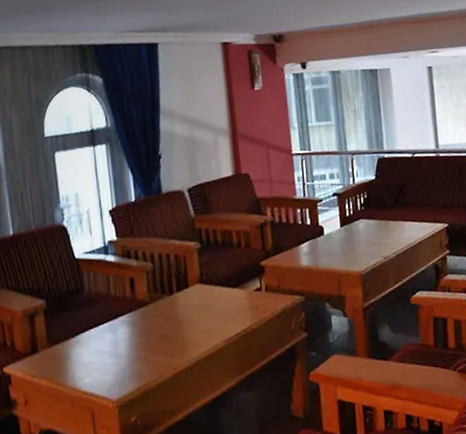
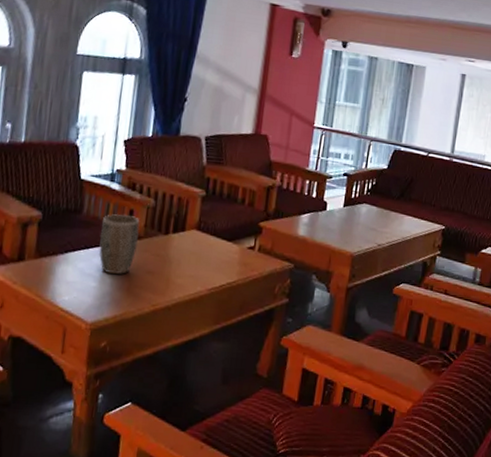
plant pot: none [106,284,146,347] -> present [98,213,141,275]

